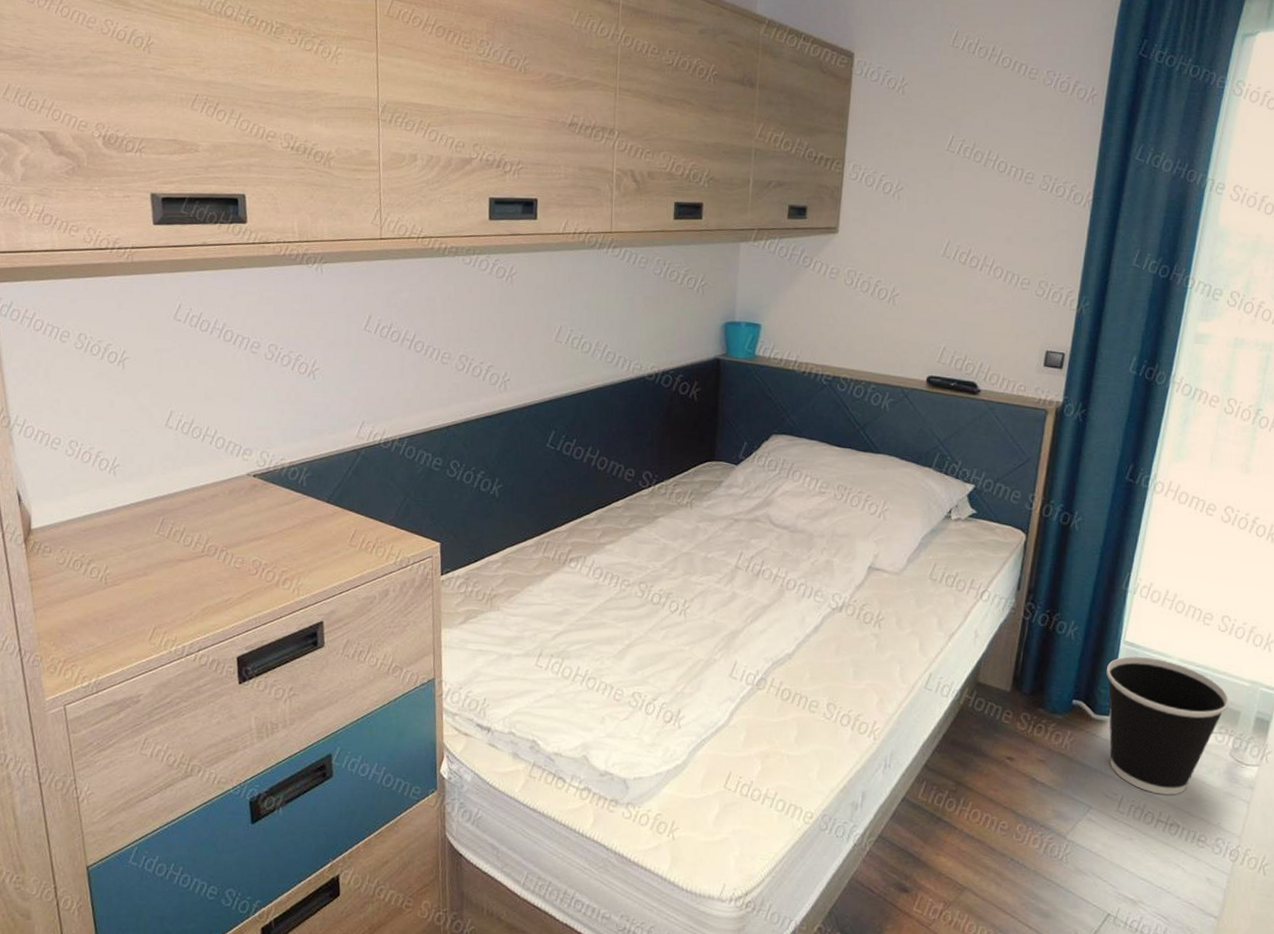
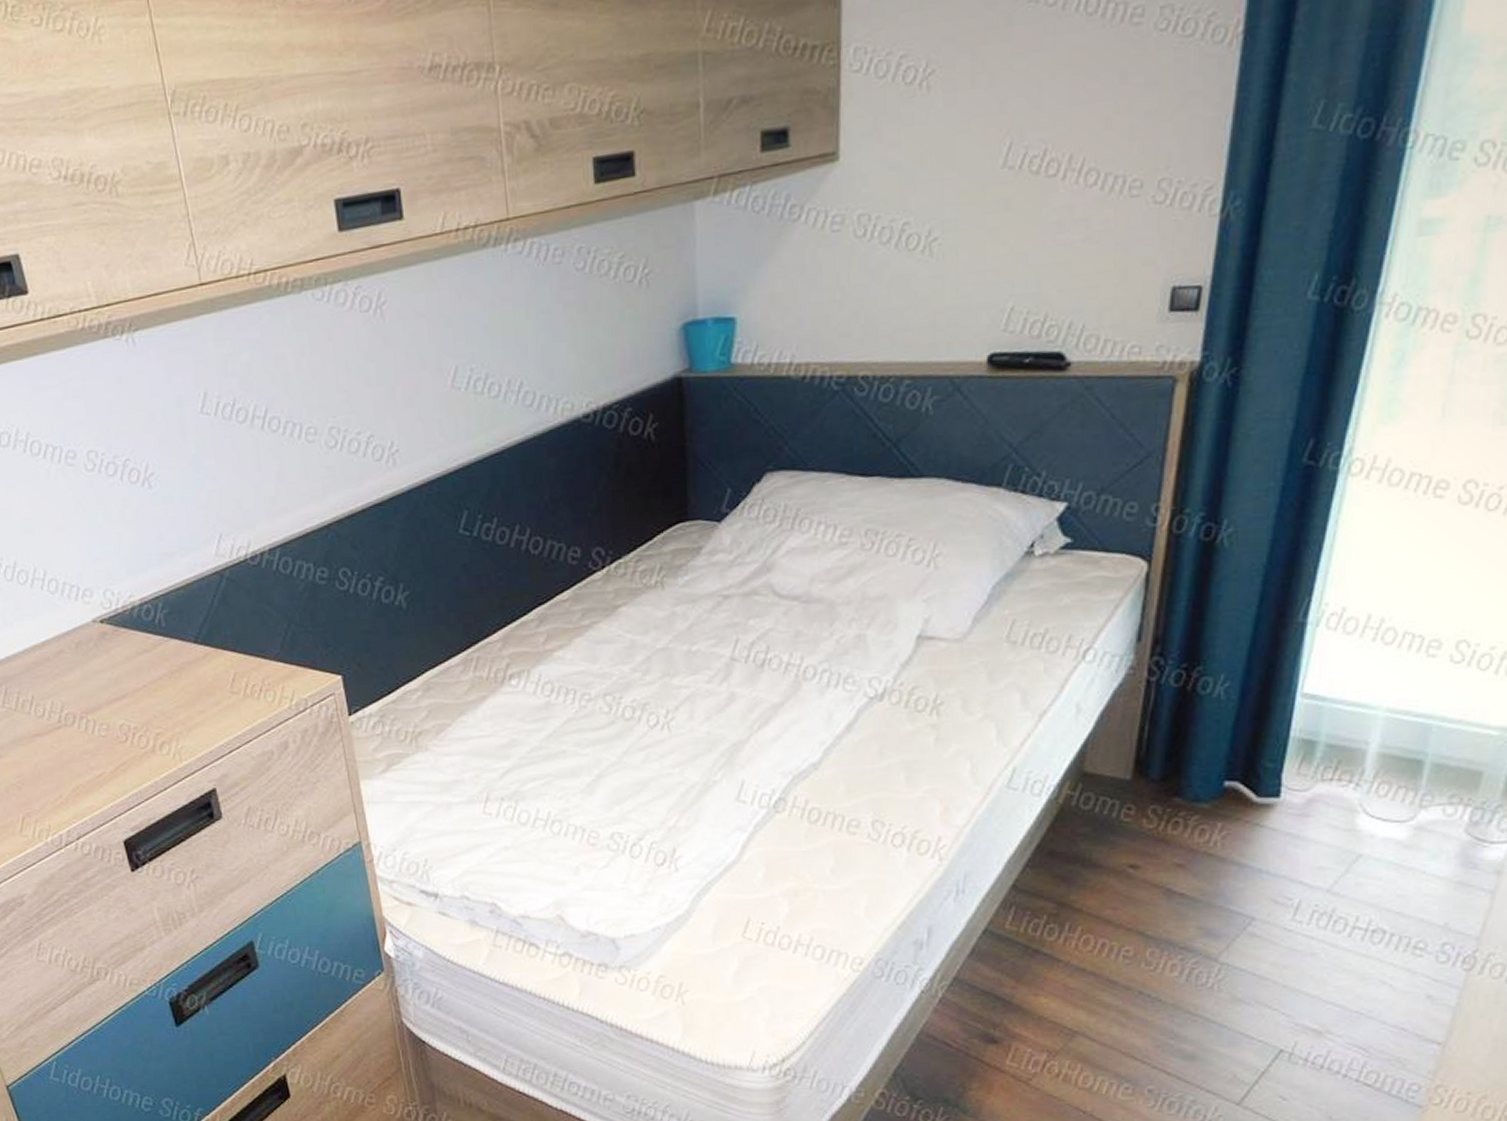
wastebasket: present [1106,656,1229,795] -> none [1274,711,1466,894]

